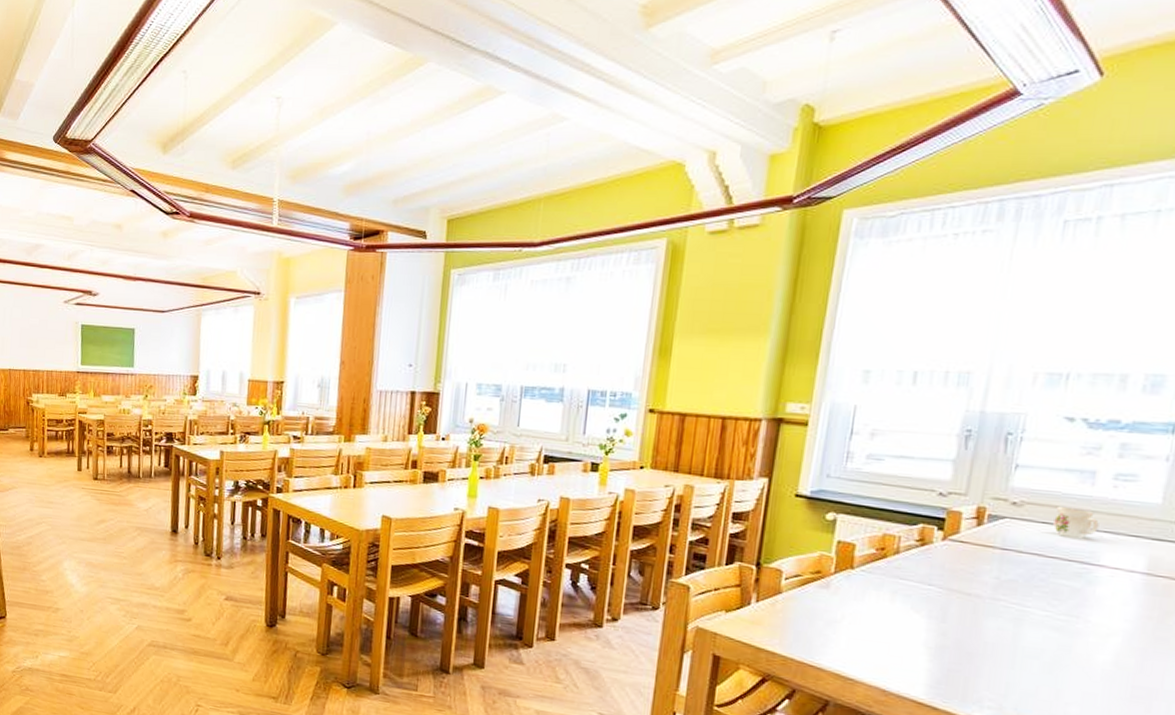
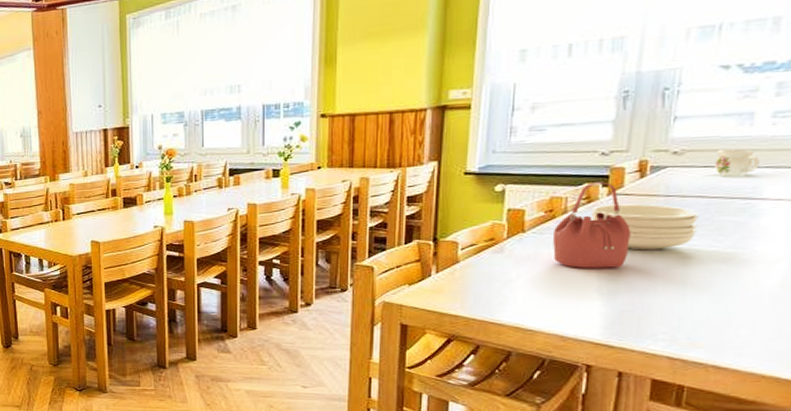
handbag: none [881,524,964,621] -> present [553,182,631,268]
bowl: none [924,550,1035,608] -> present [591,204,700,251]

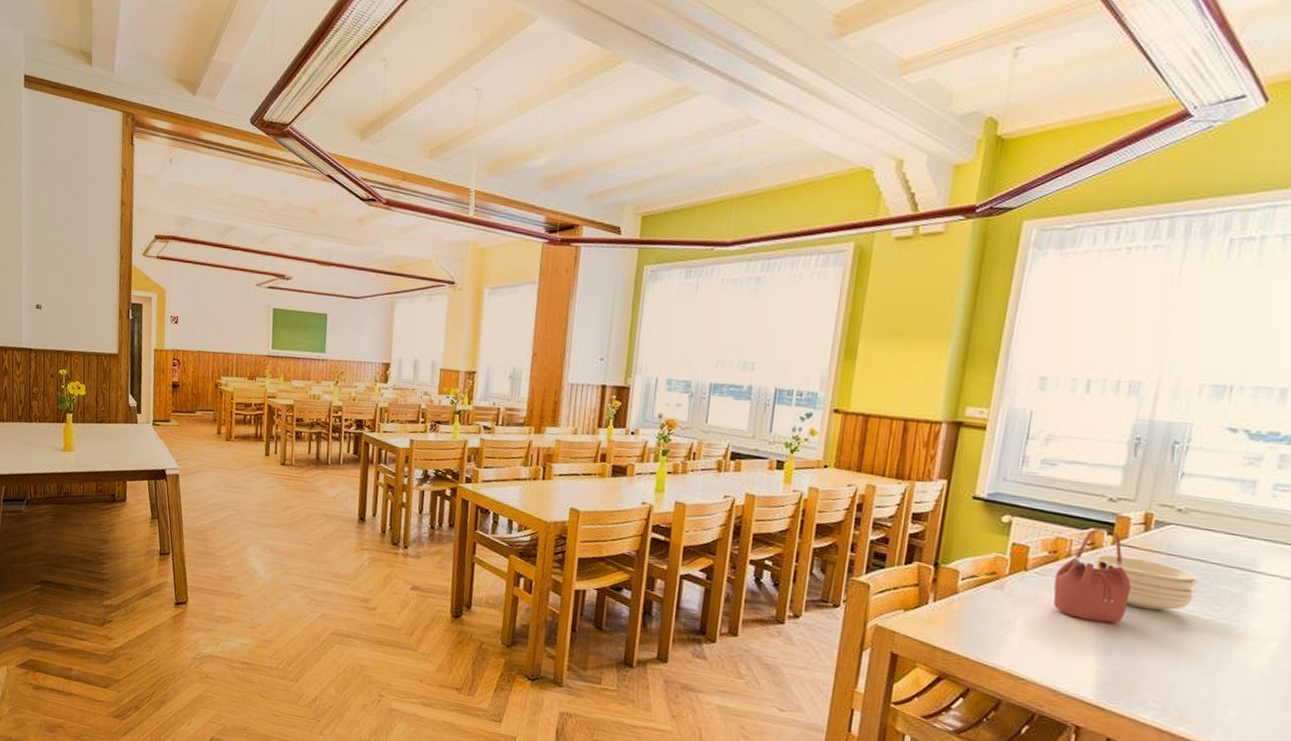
pitcher: present [715,149,760,178] -> none [1216,513,1259,547]

